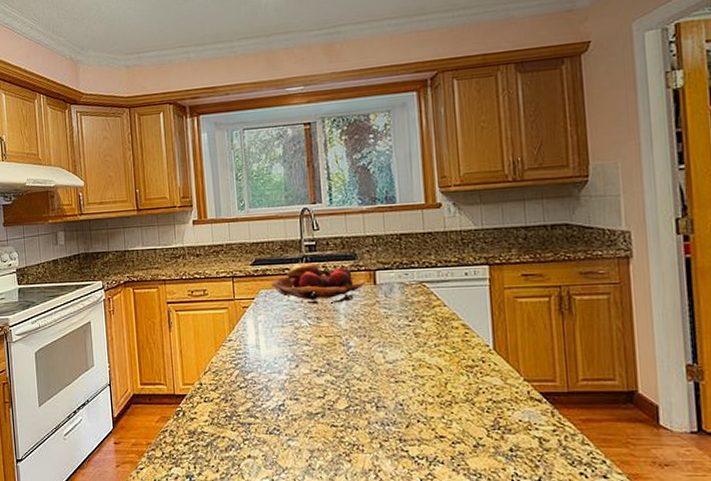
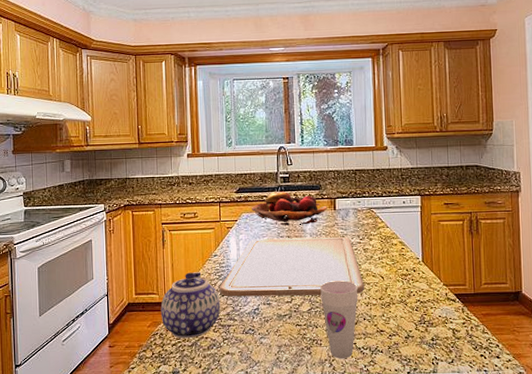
teapot: none [169,360,239,438] -> present [160,272,221,339]
chopping board: none [236,317,416,391] -> present [219,236,364,297]
cup: none [358,372,410,470] -> present [319,280,358,359]

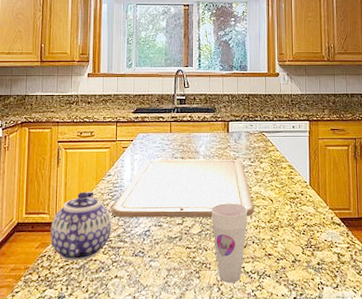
fruit basket: present [252,191,328,226] -> none [148,113,221,147]

